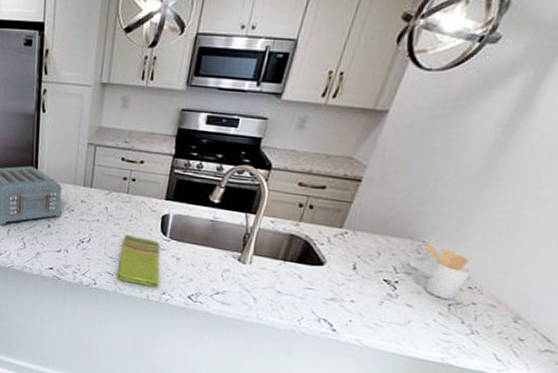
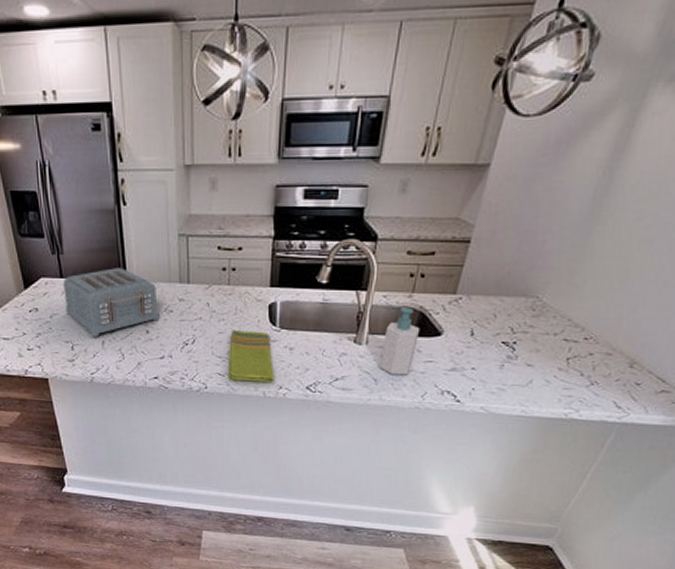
soap bottle: none [259,233,304,299] -> present [378,306,421,375]
utensil holder: present [424,243,472,300] -> none [539,298,586,353]

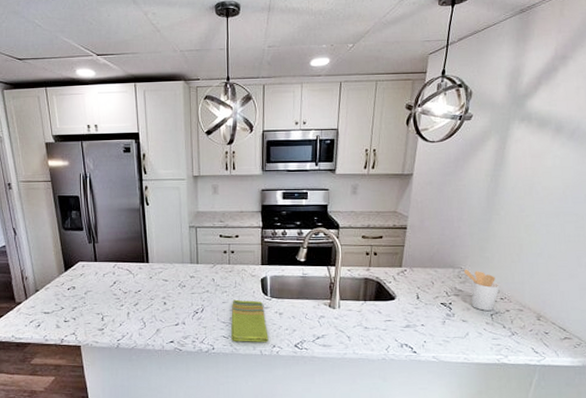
toaster: present [63,268,160,337] -> none [97,253,175,309]
soap bottle: present [378,306,421,375] -> none [350,277,379,333]
utensil holder: none [539,298,586,353] -> present [463,269,500,311]

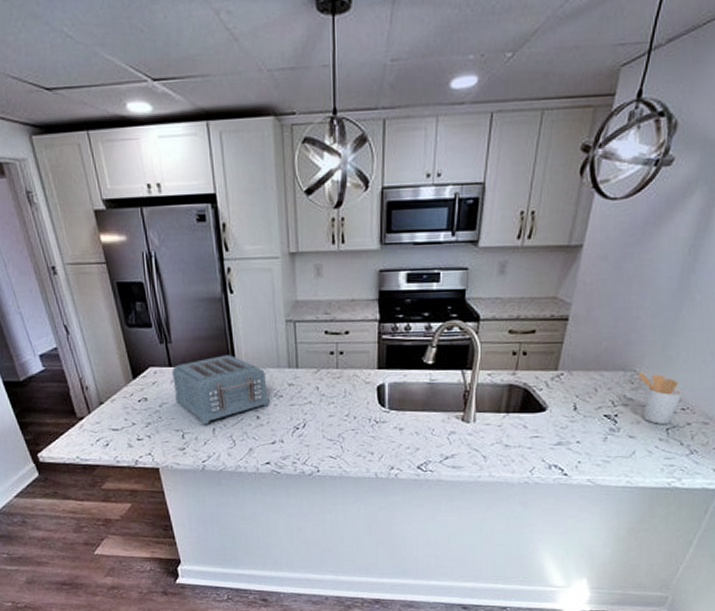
toaster: none [97,253,175,309] -> present [172,355,270,424]
dish towel: present [231,299,269,342] -> none [339,412,386,463]

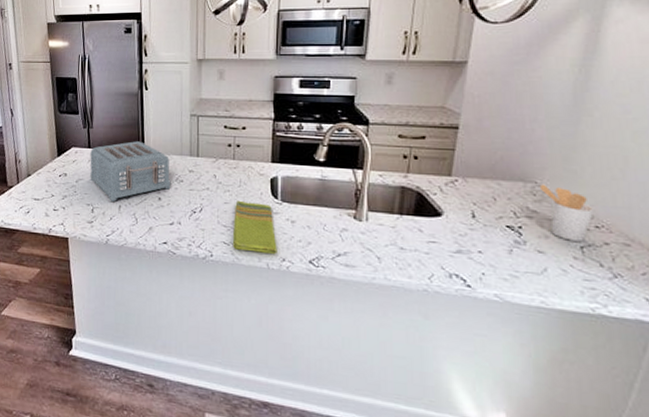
dish towel: none [339,412,386,463] -> present [233,200,277,254]

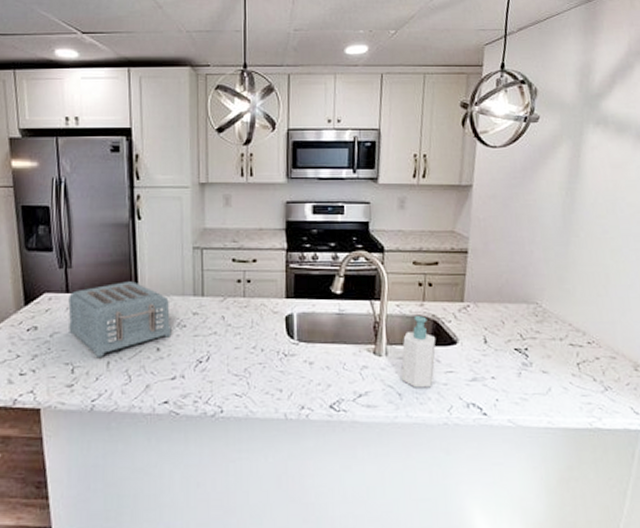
dish towel: present [233,200,277,254] -> none [246,344,296,402]
soap bottle: none [380,185,420,255] -> present [401,315,436,388]
utensil holder: present [539,184,594,242] -> none [540,304,586,359]

